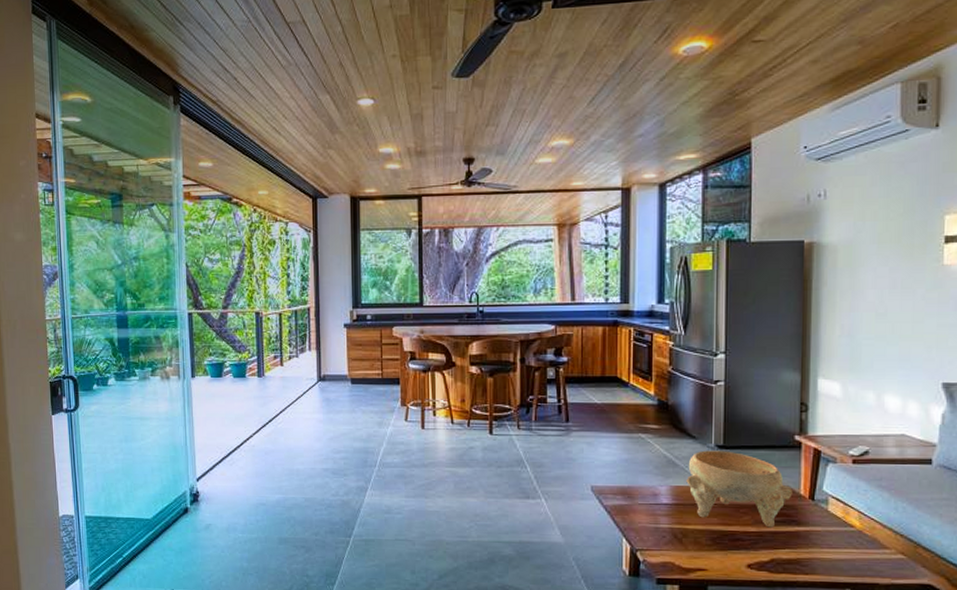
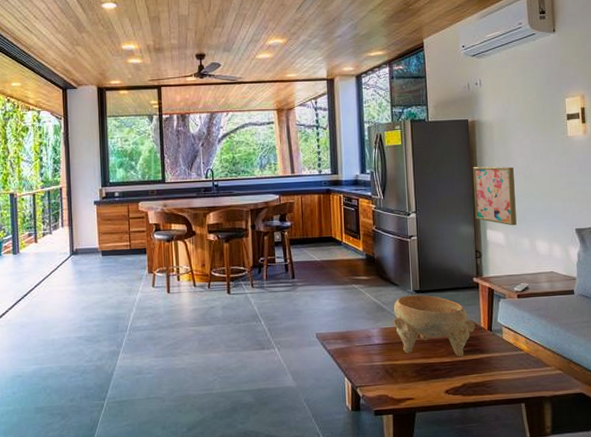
wall art: none [804,300,862,375] -> present [473,166,517,226]

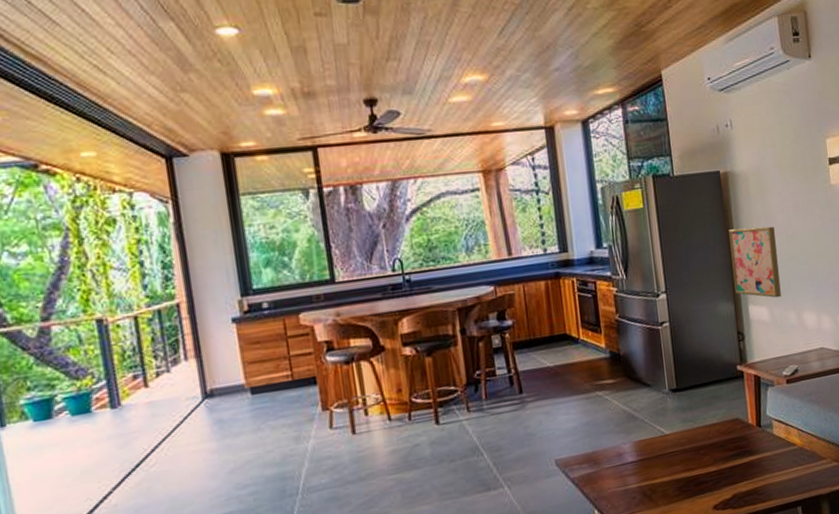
decorative bowl: present [393,294,475,357] -> none [647,393,743,469]

